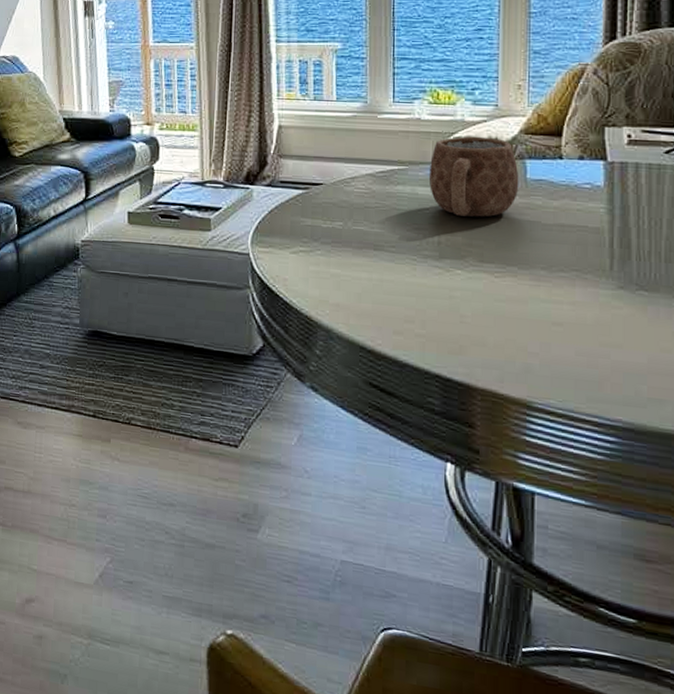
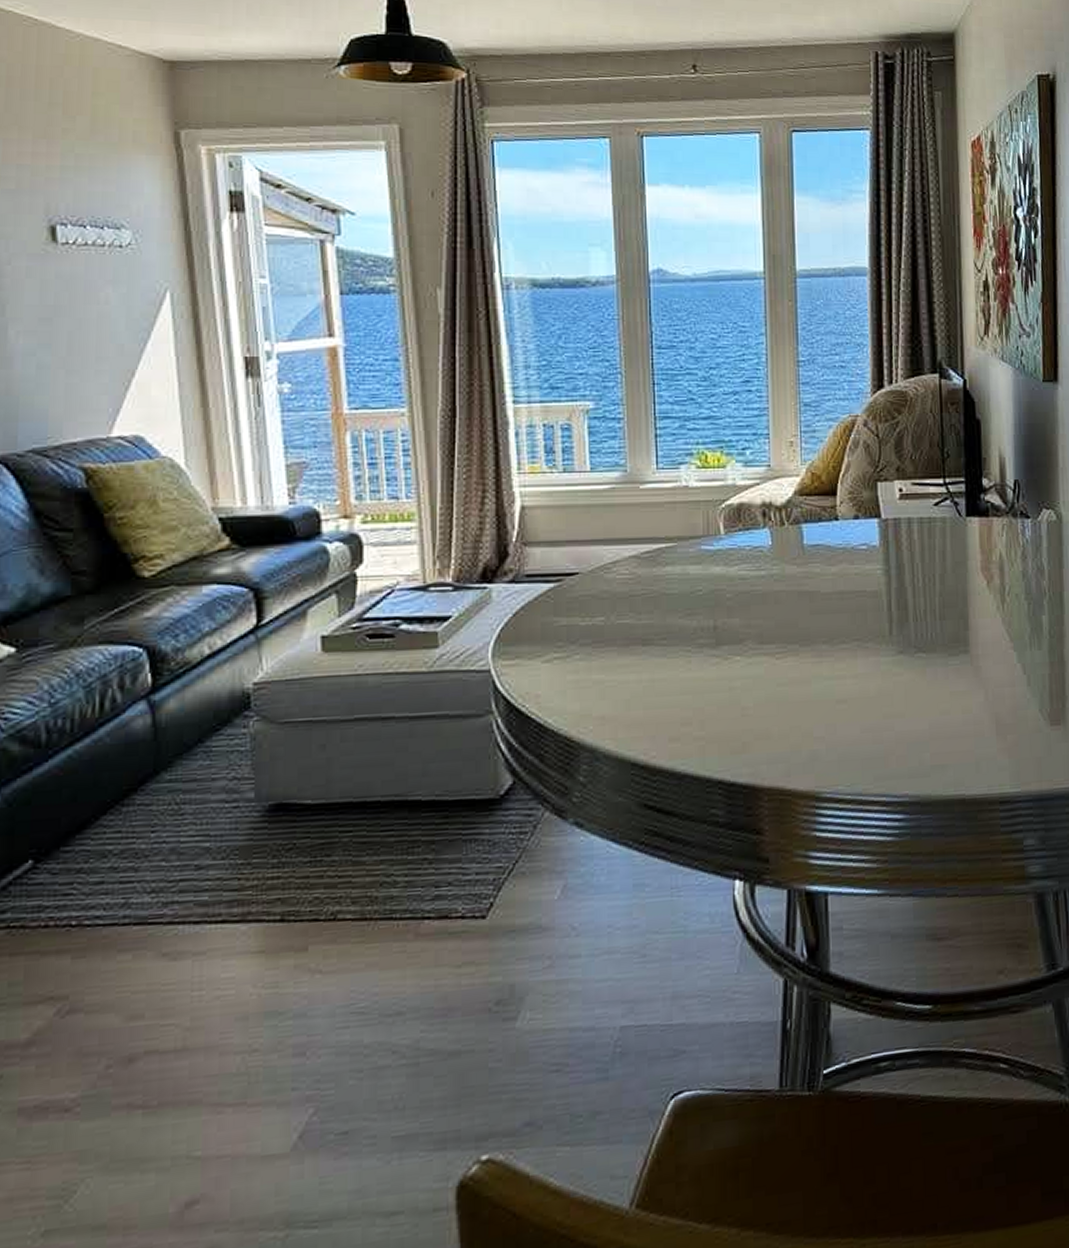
mug: present [428,136,519,217] -> none [700,502,796,594]

